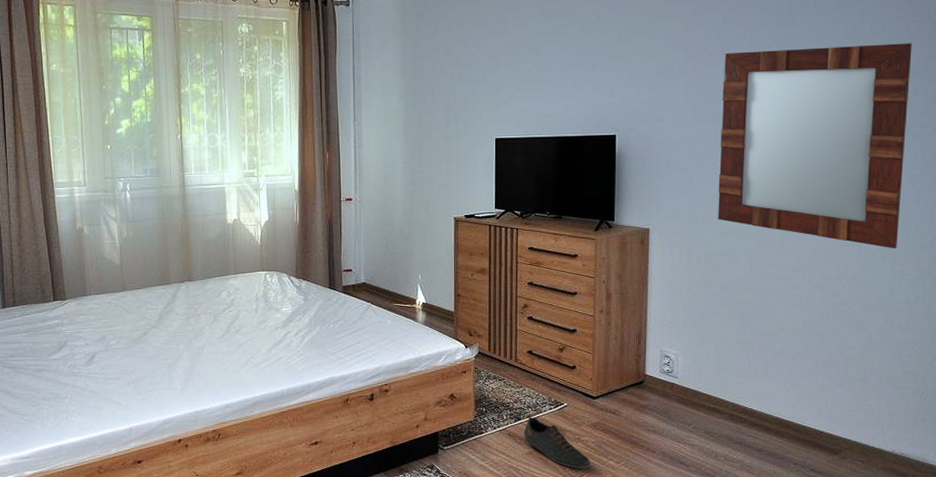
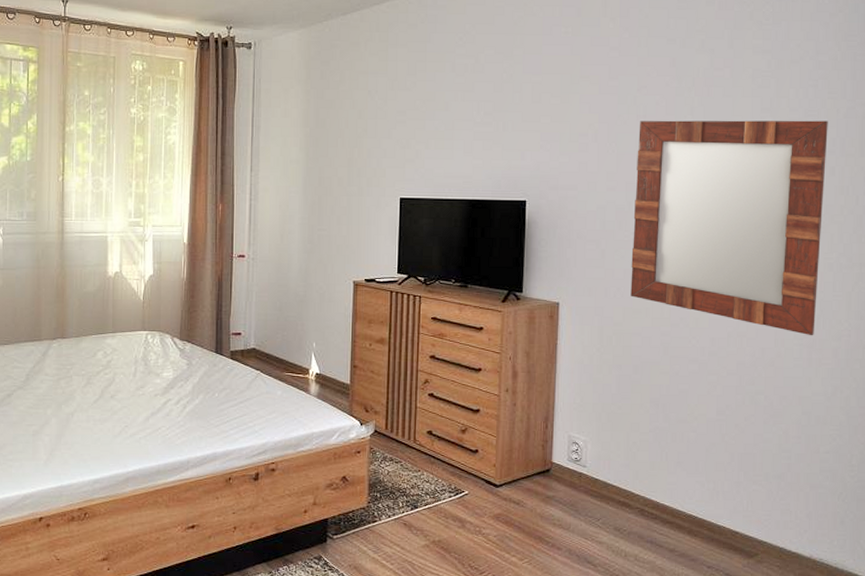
shoe: present [523,416,590,469] -> none [420,504,491,566]

